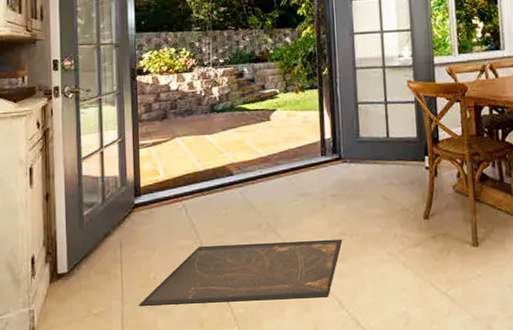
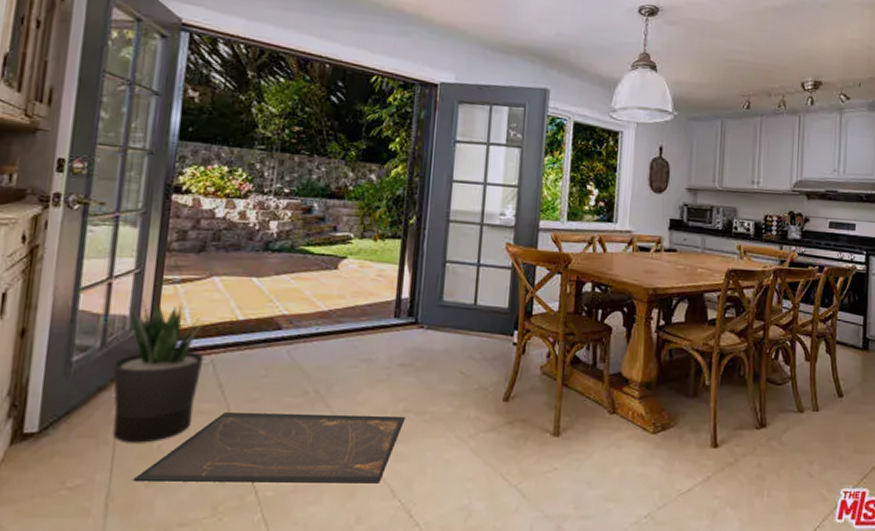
planter: none [113,160,178,276] -> present [112,297,204,443]

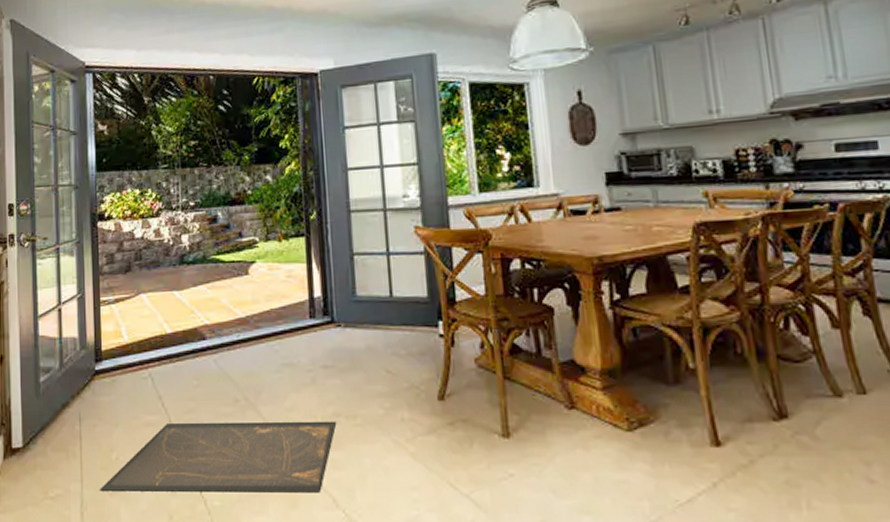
planter: present [112,297,204,443] -> none [71,319,143,455]

